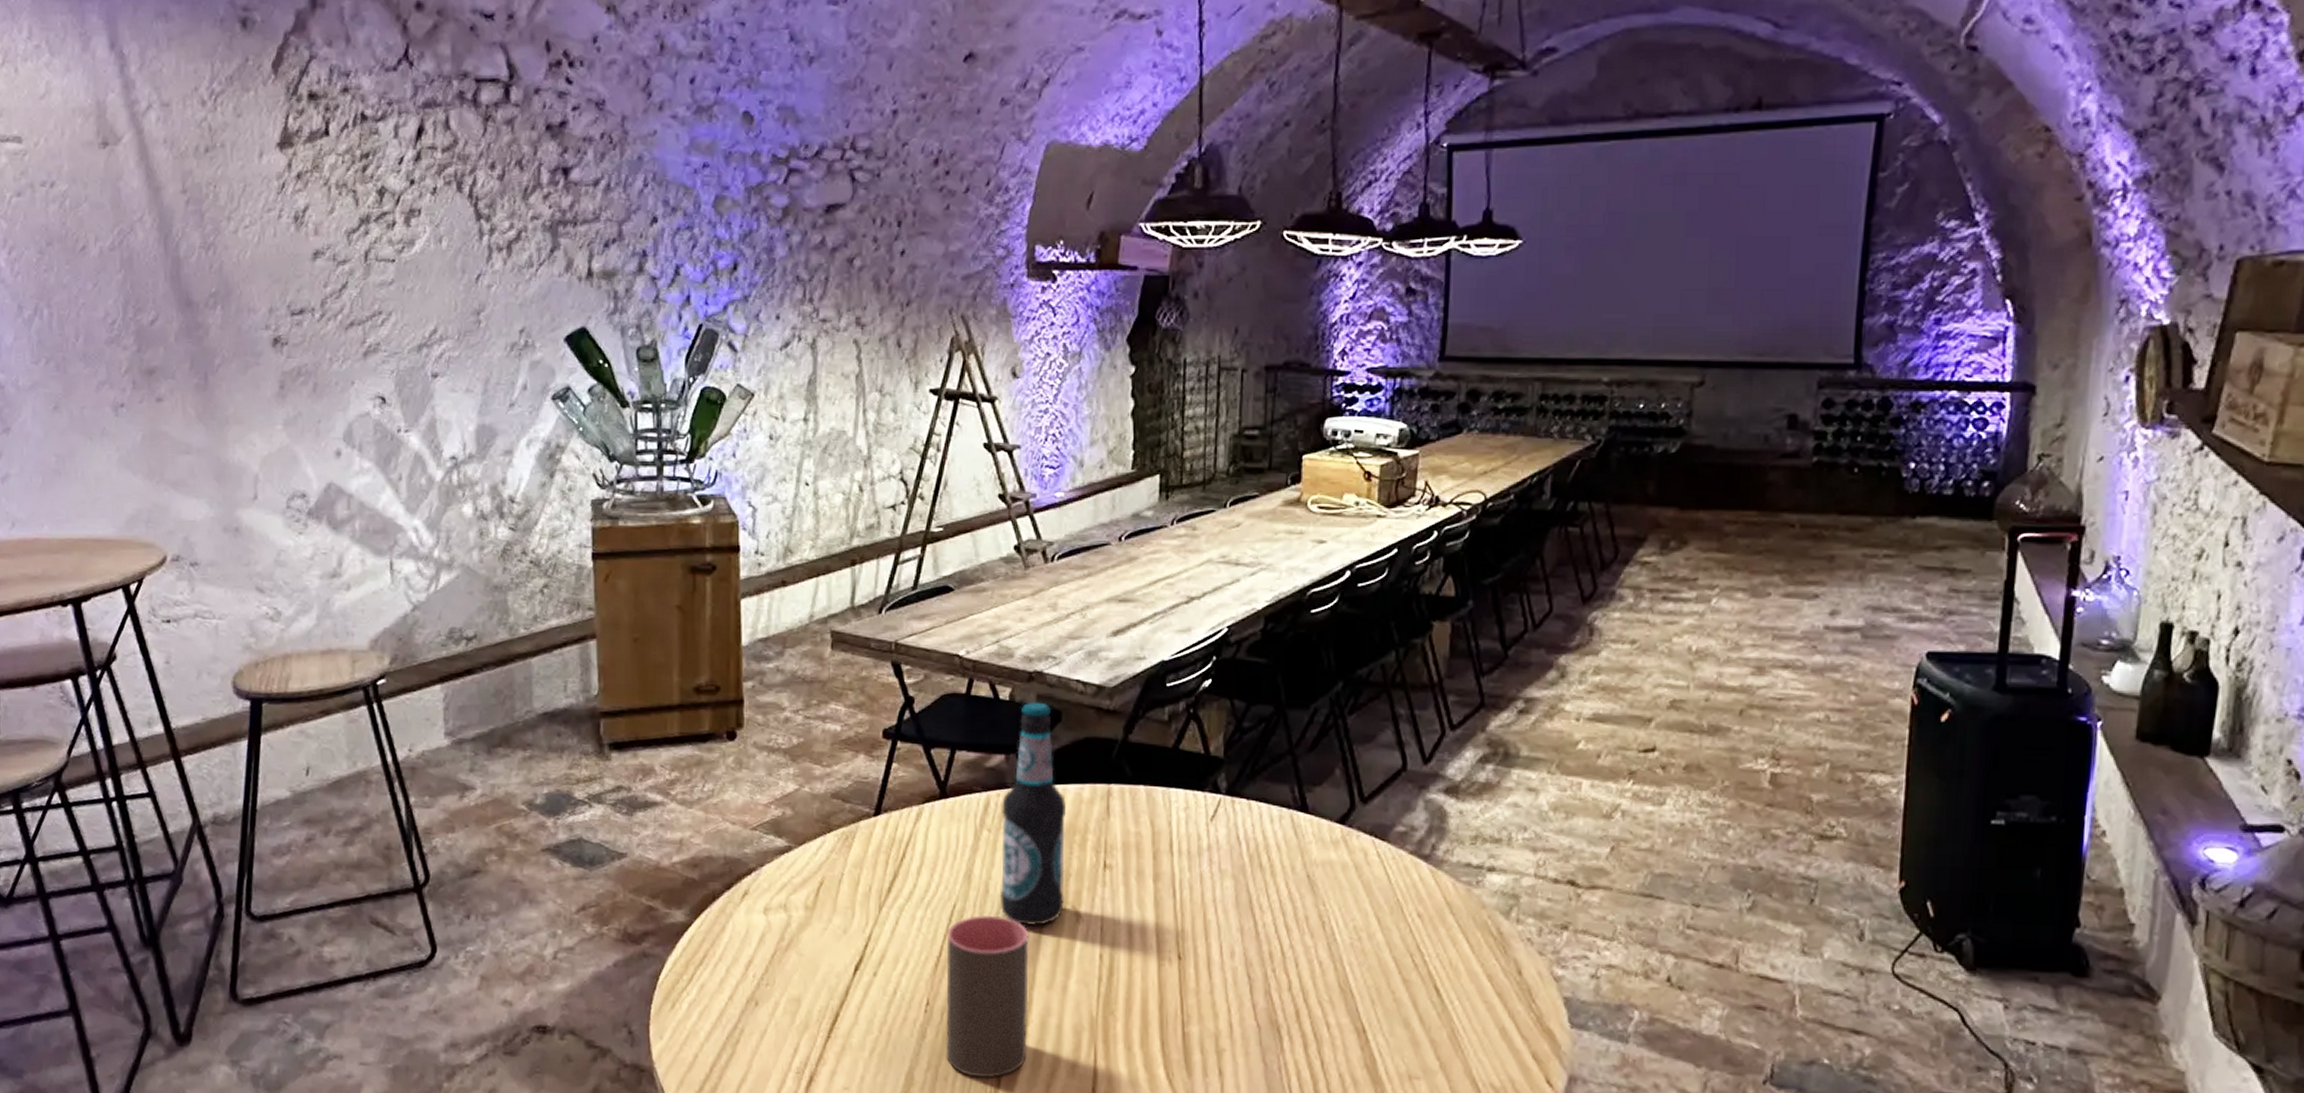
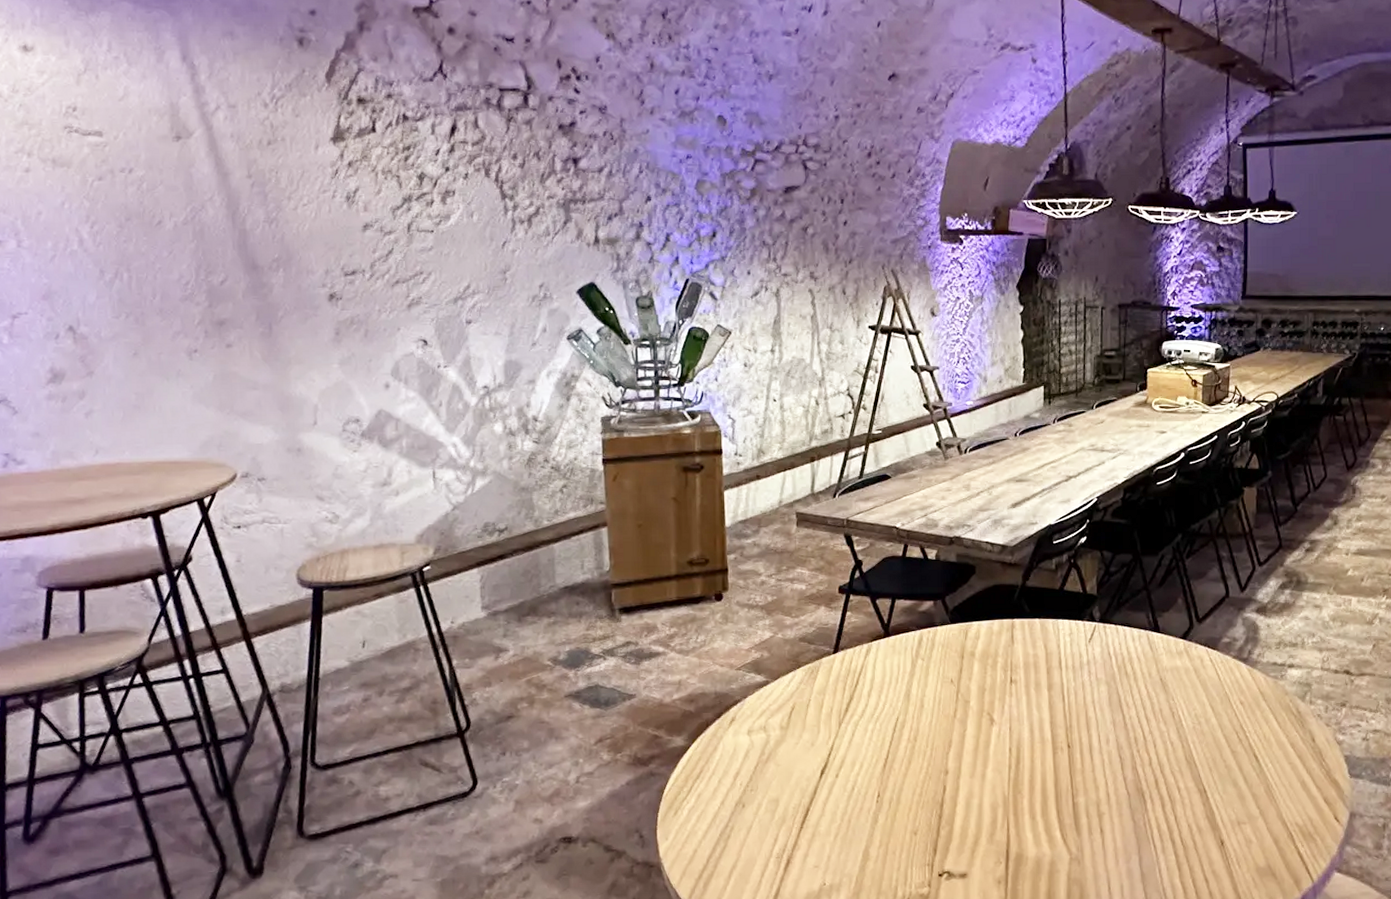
cup: present [946,914,1029,1078] -> none [892,724,956,850]
bottle: present [999,702,1066,927] -> none [932,559,982,731]

